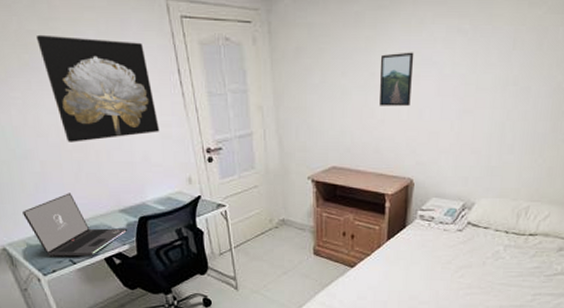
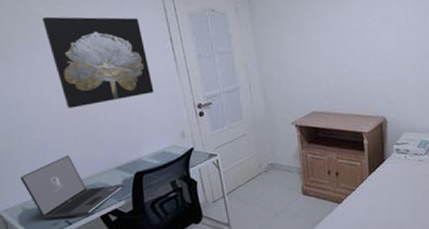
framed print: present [380,52,414,107] -> none [346,11,376,57]

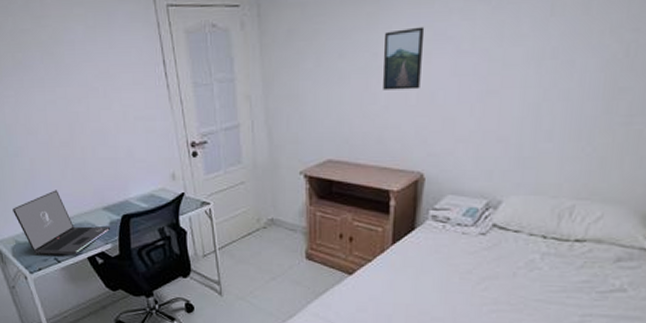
wall art: present [42,16,154,108] -> none [28,33,144,139]
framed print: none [346,11,376,57] -> present [383,26,425,90]

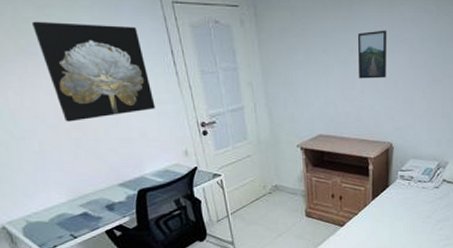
laptop: present [13,190,110,255] -> none [22,170,127,233]
wall art: none [28,33,144,139] -> present [31,21,156,122]

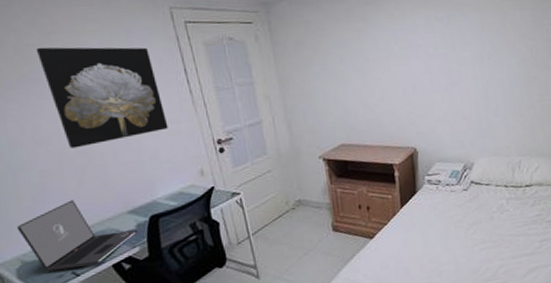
laptop: none [22,170,127,233] -> present [17,200,137,272]
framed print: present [358,30,387,79] -> none [373,38,404,86]

